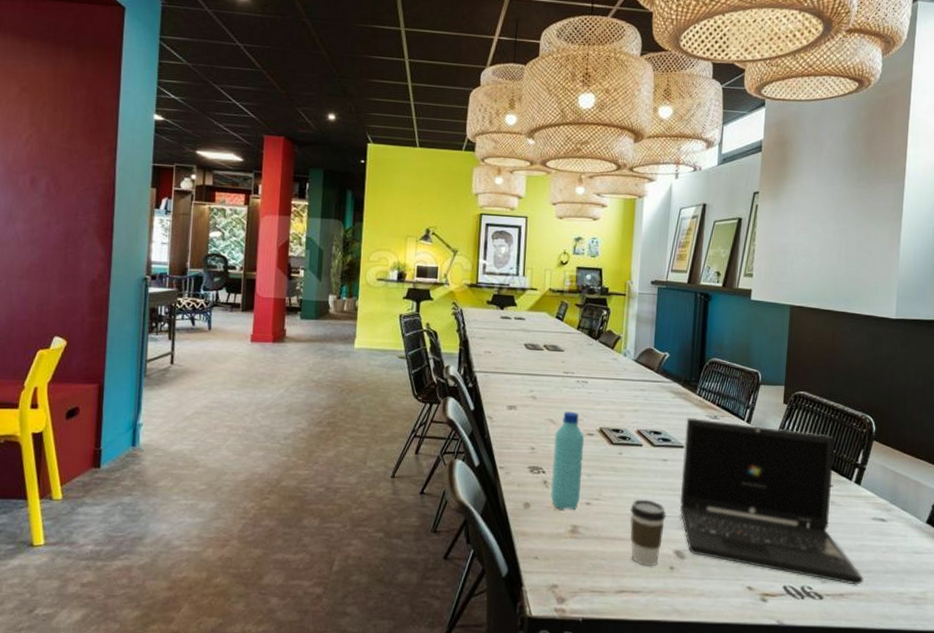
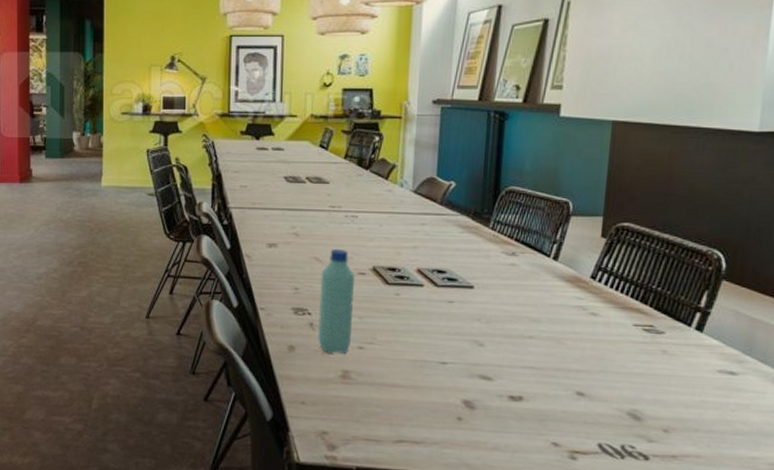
coffee cup: present [629,499,666,566] -> none [409,344,453,416]
laptop: present [680,418,863,585] -> none [469,255,704,446]

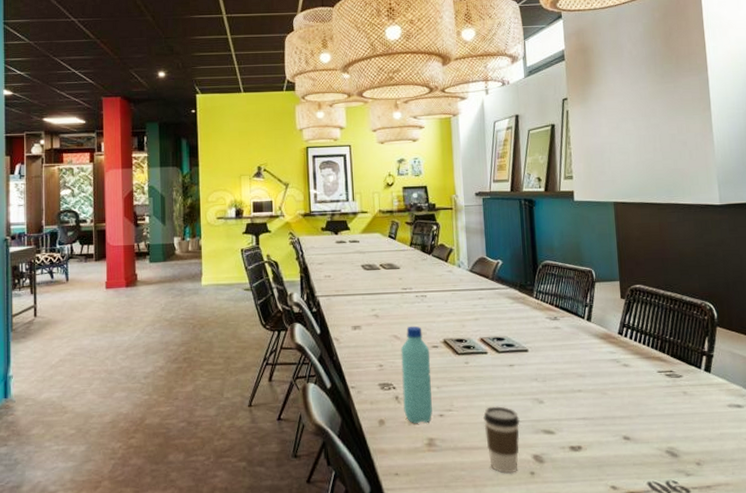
coffee cup: none [409,344,453,416] -> present [483,406,520,474]

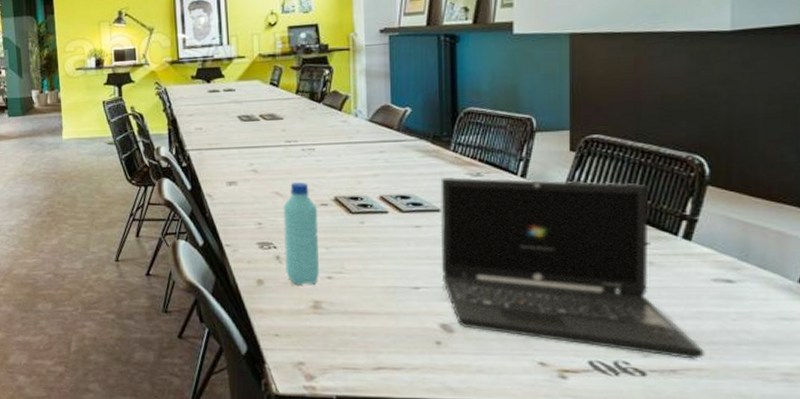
coffee cup: present [483,406,520,474] -> none [381,270,426,342]
laptop: none [527,321,729,475] -> present [440,177,704,359]

